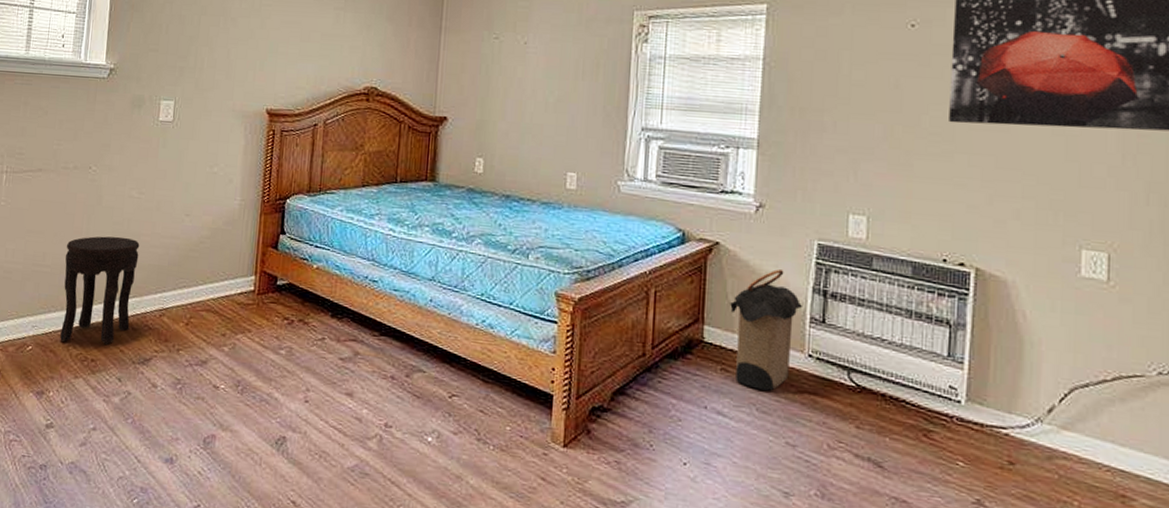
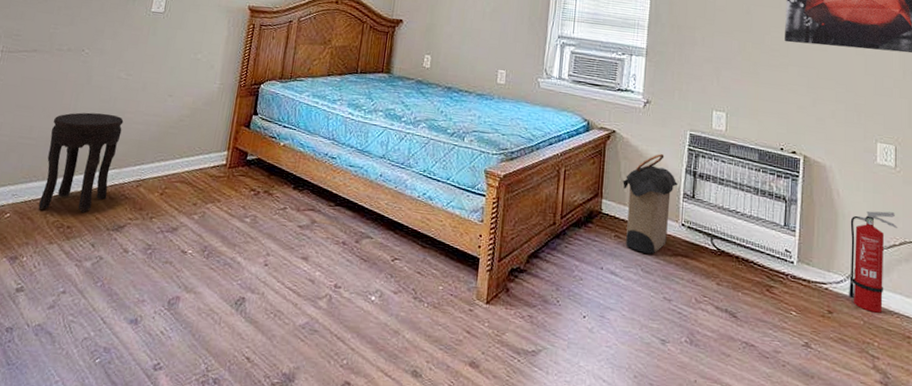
fire extinguisher: none [1038,337,1109,466] -> present [849,211,897,313]

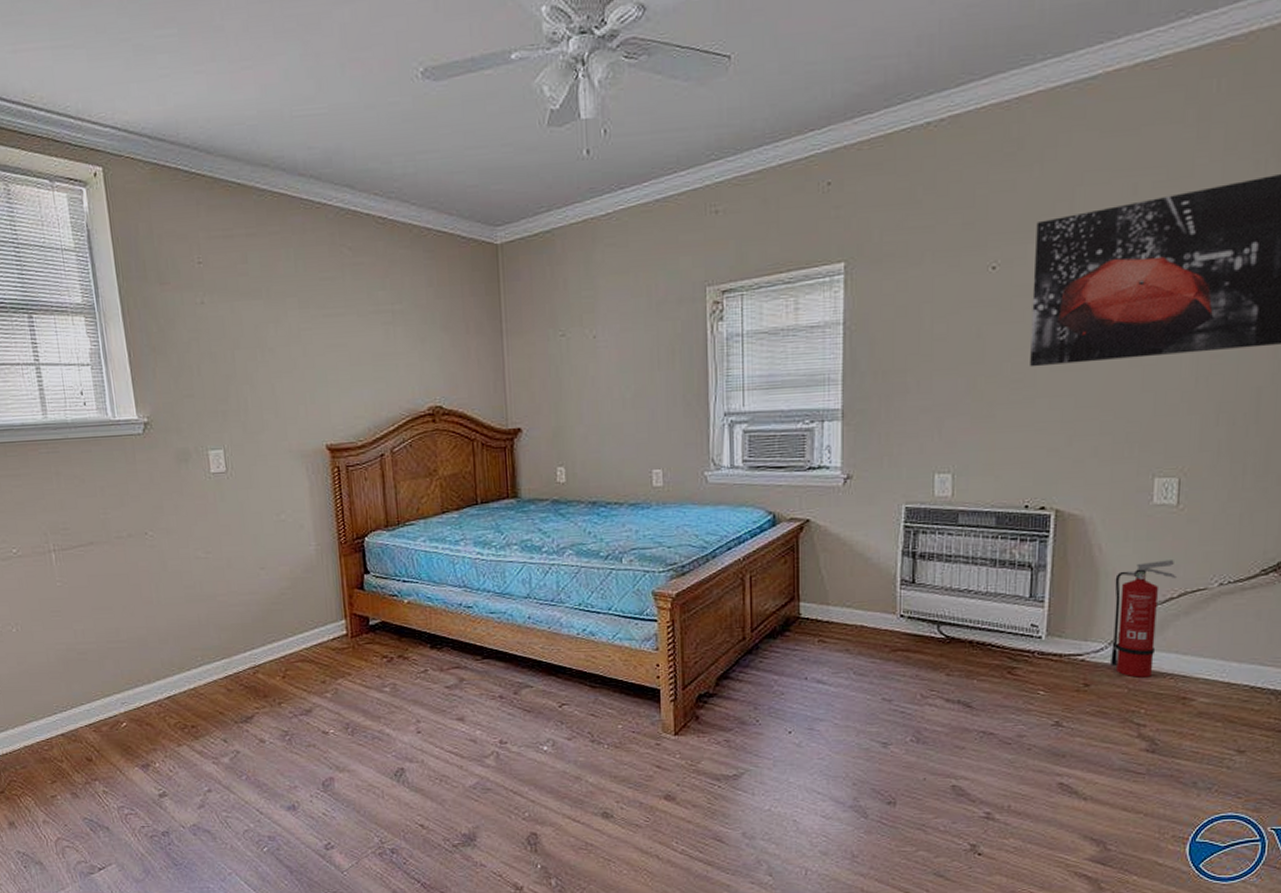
side table: present [38,112,124,213] -> none [138,600,225,713]
laundry hamper: present [623,154,679,254] -> none [824,538,894,655]

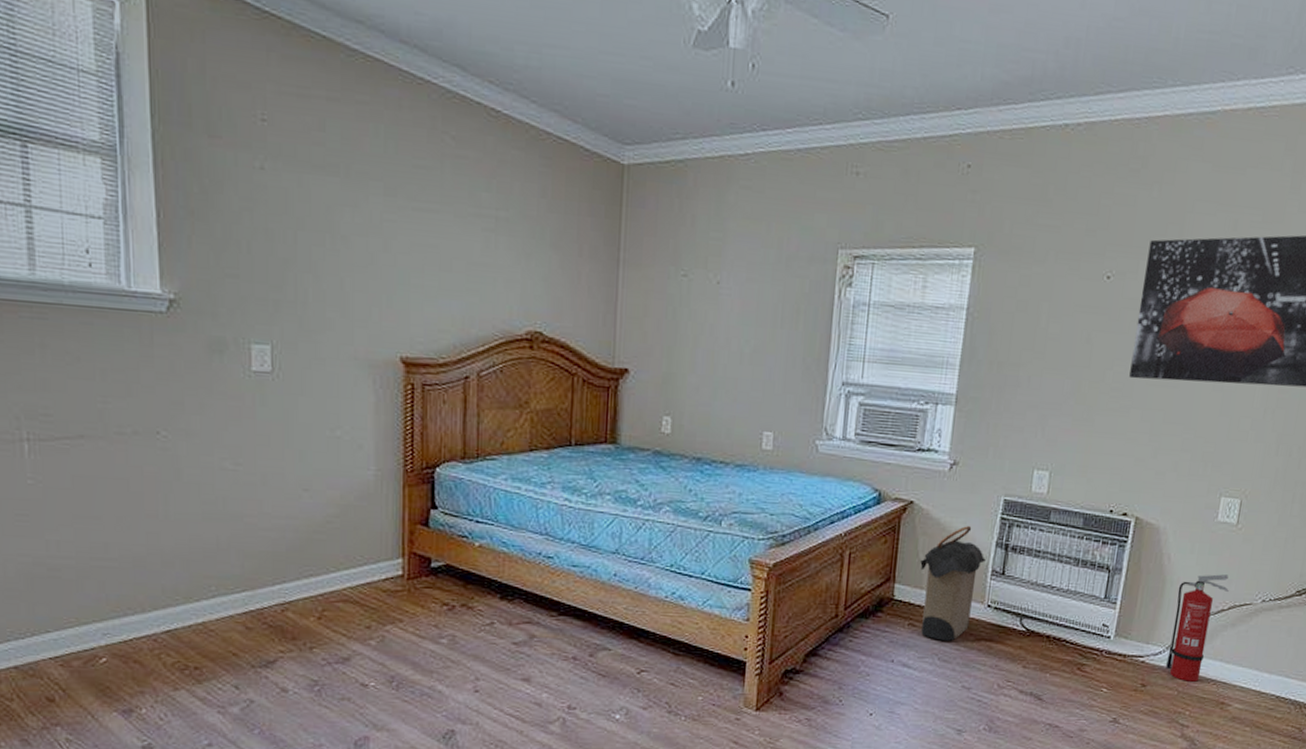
laundry hamper: none [824,538,894,655] -> present [920,526,987,641]

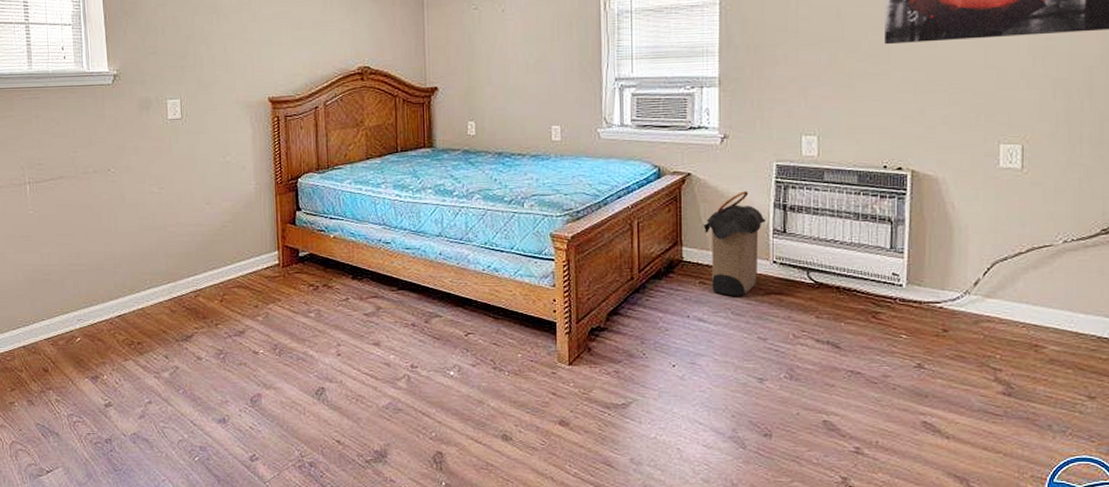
fire extinguisher: present [1166,574,1229,682] -> none [967,218,1024,325]

